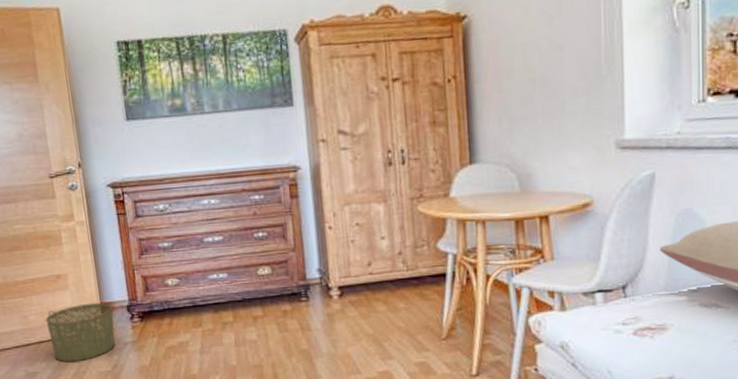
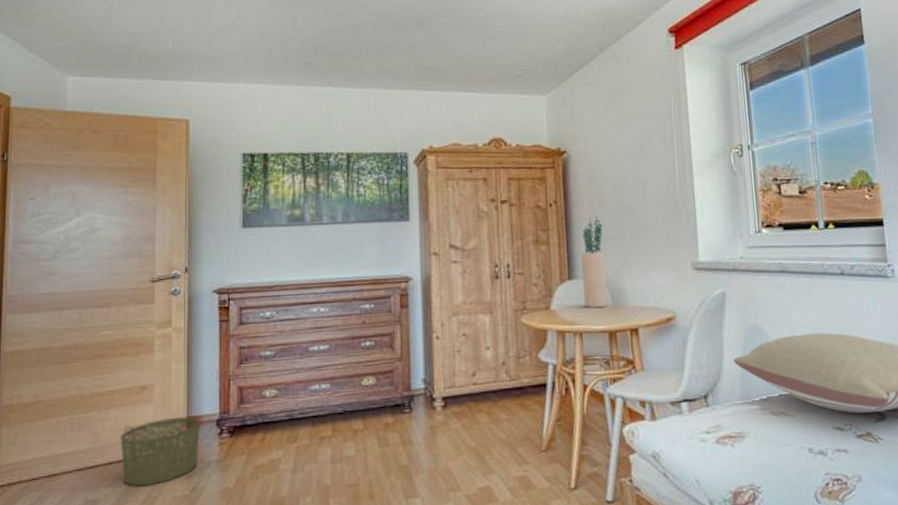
vase: none [485,90,515,195] -> present [581,215,608,309]

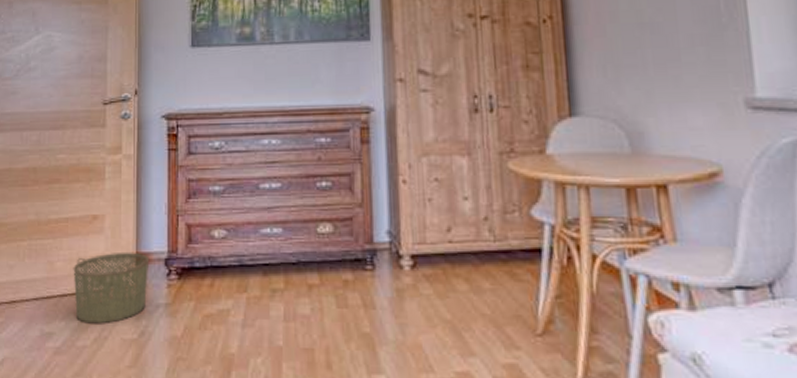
vase: present [581,215,608,309] -> none [586,34,624,155]

